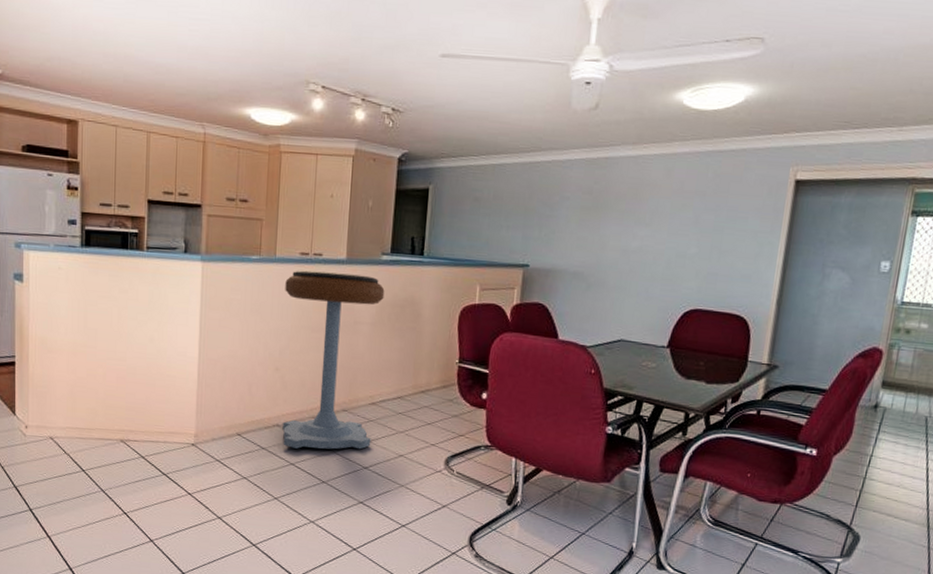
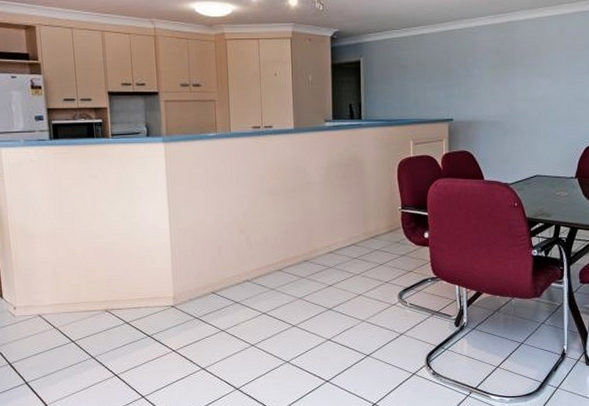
bar stool: present [282,270,385,450] -> none [241,141,332,299]

